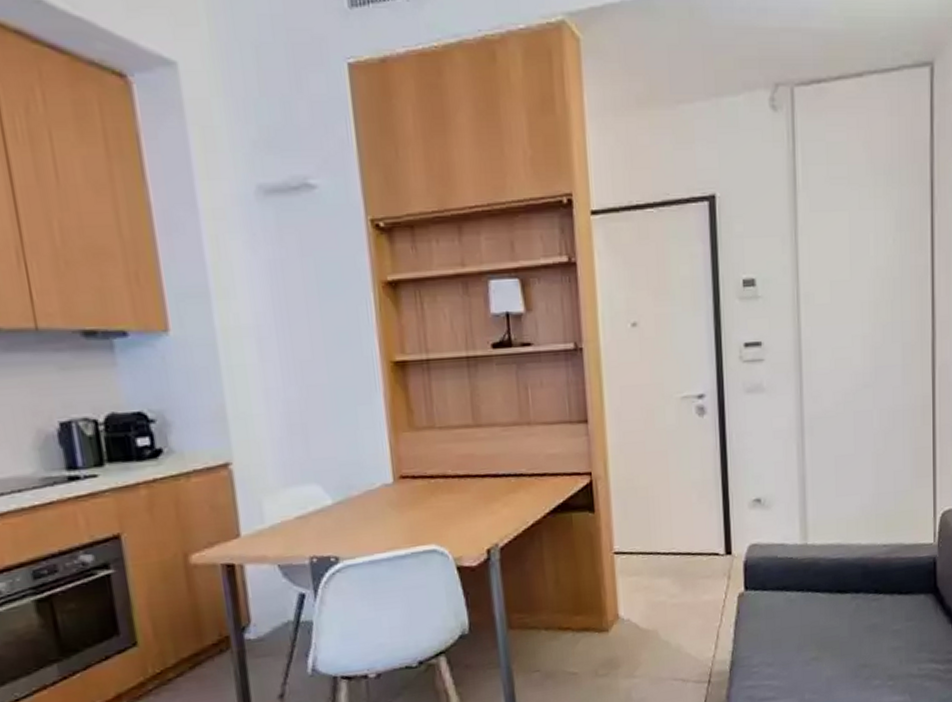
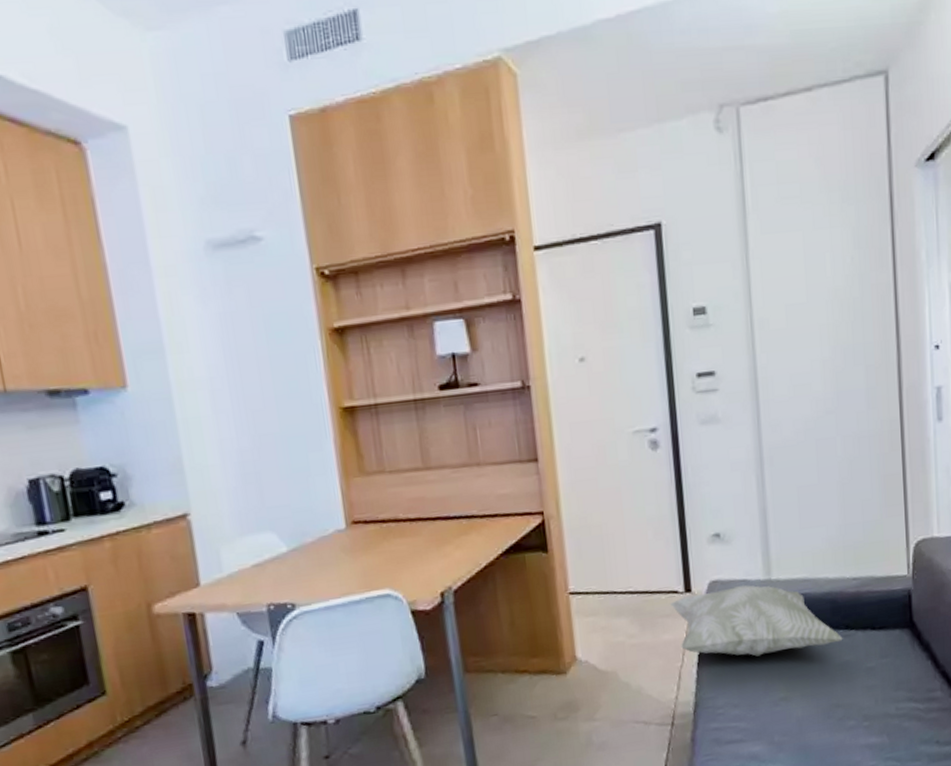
decorative pillow: none [711,549,872,618] -> present [670,585,843,657]

